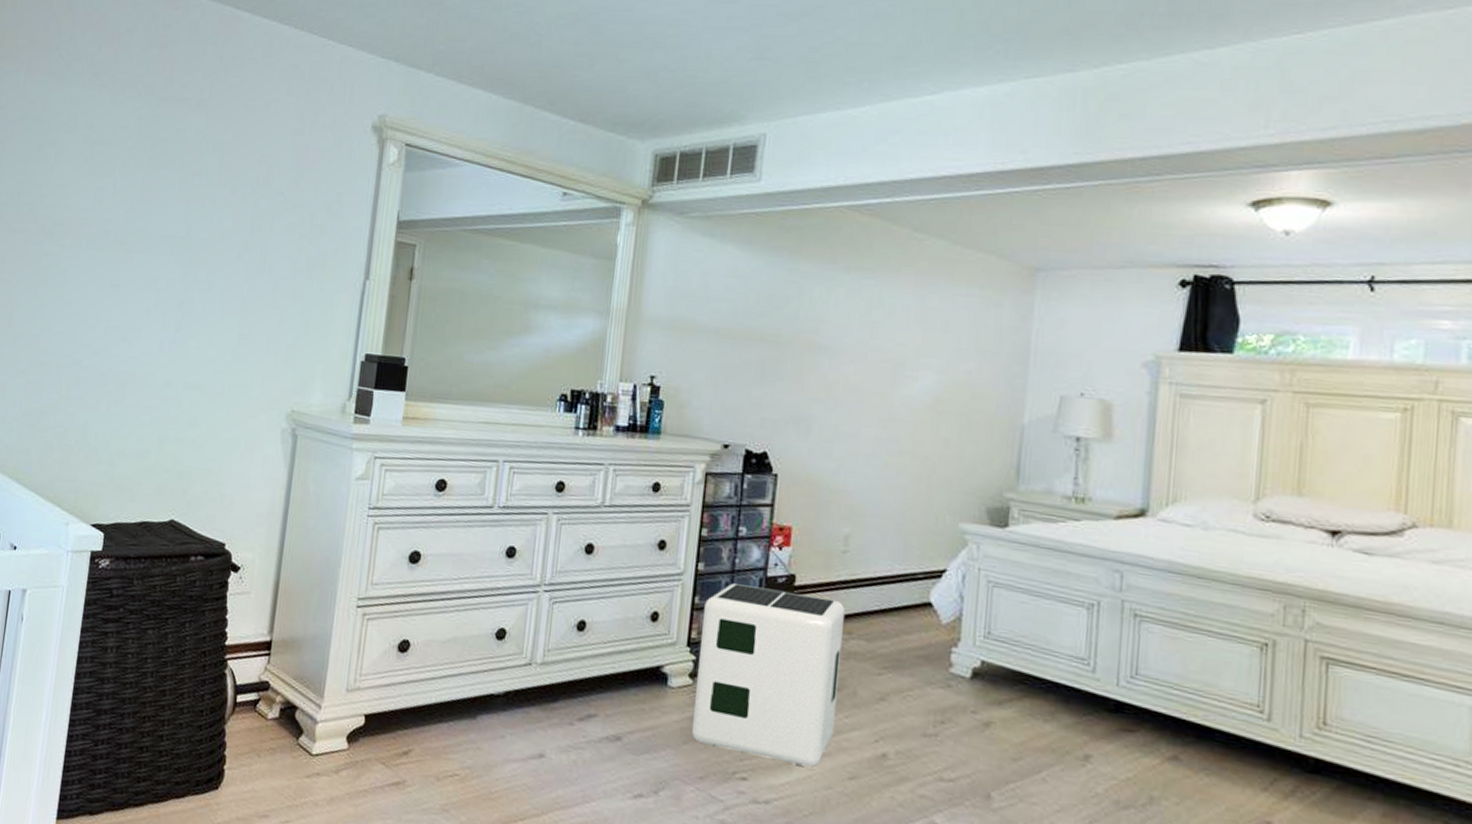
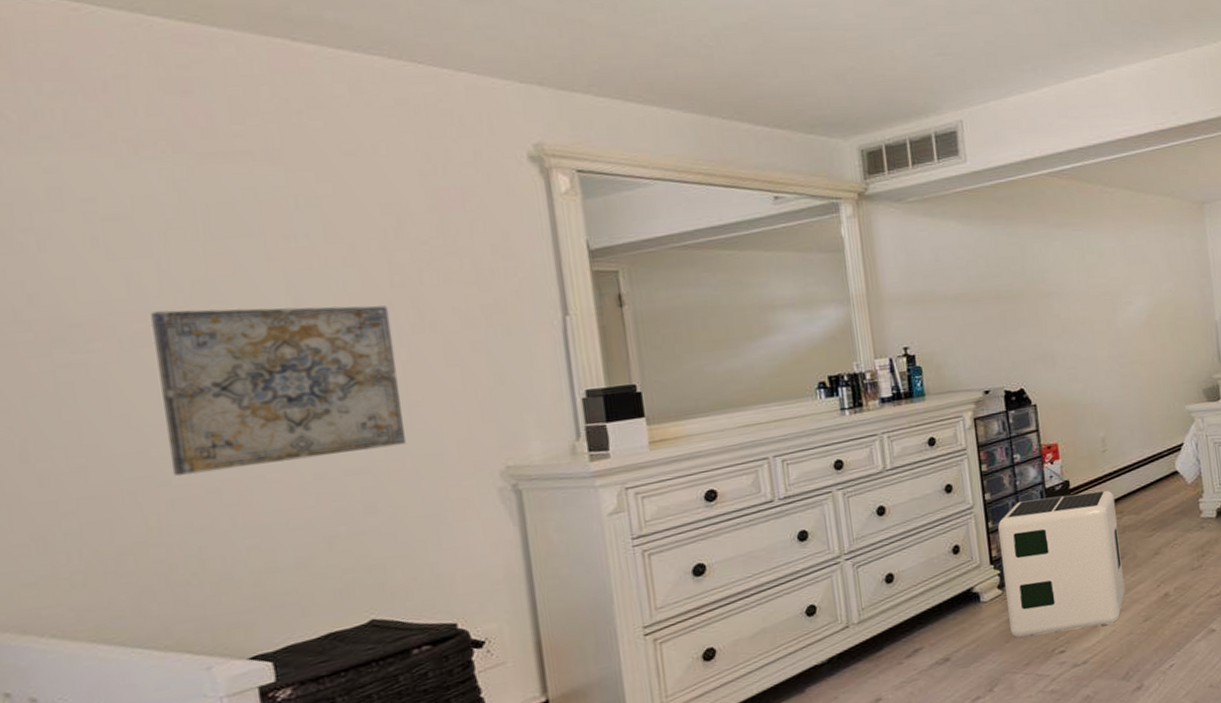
wall art: none [84,222,245,371] -> present [150,304,406,477]

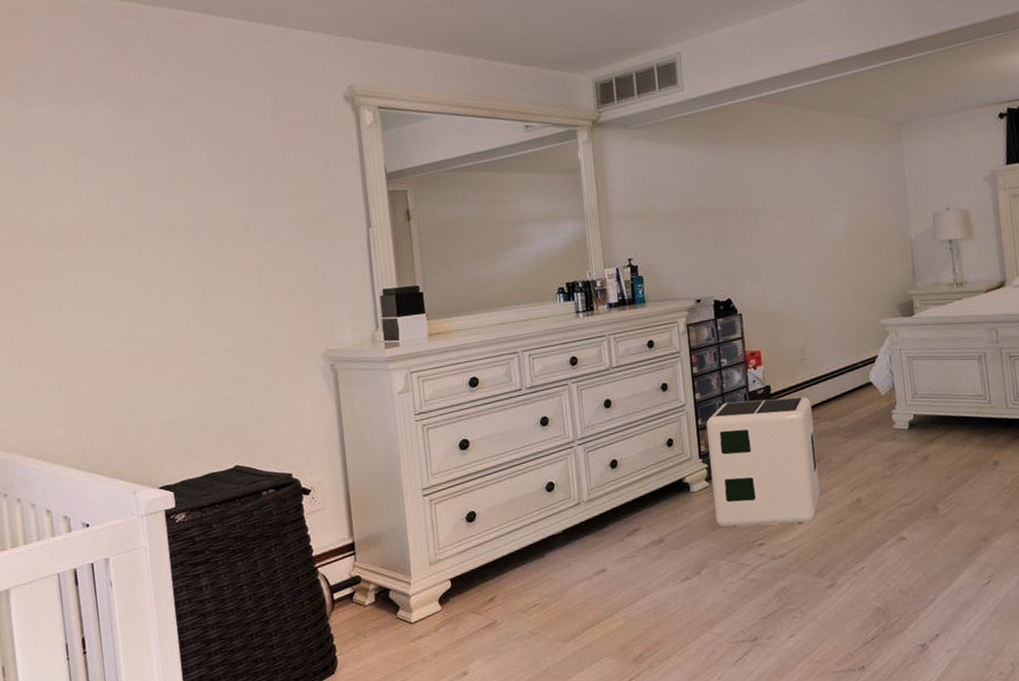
wall art: present [150,304,406,477] -> none [101,217,259,347]

